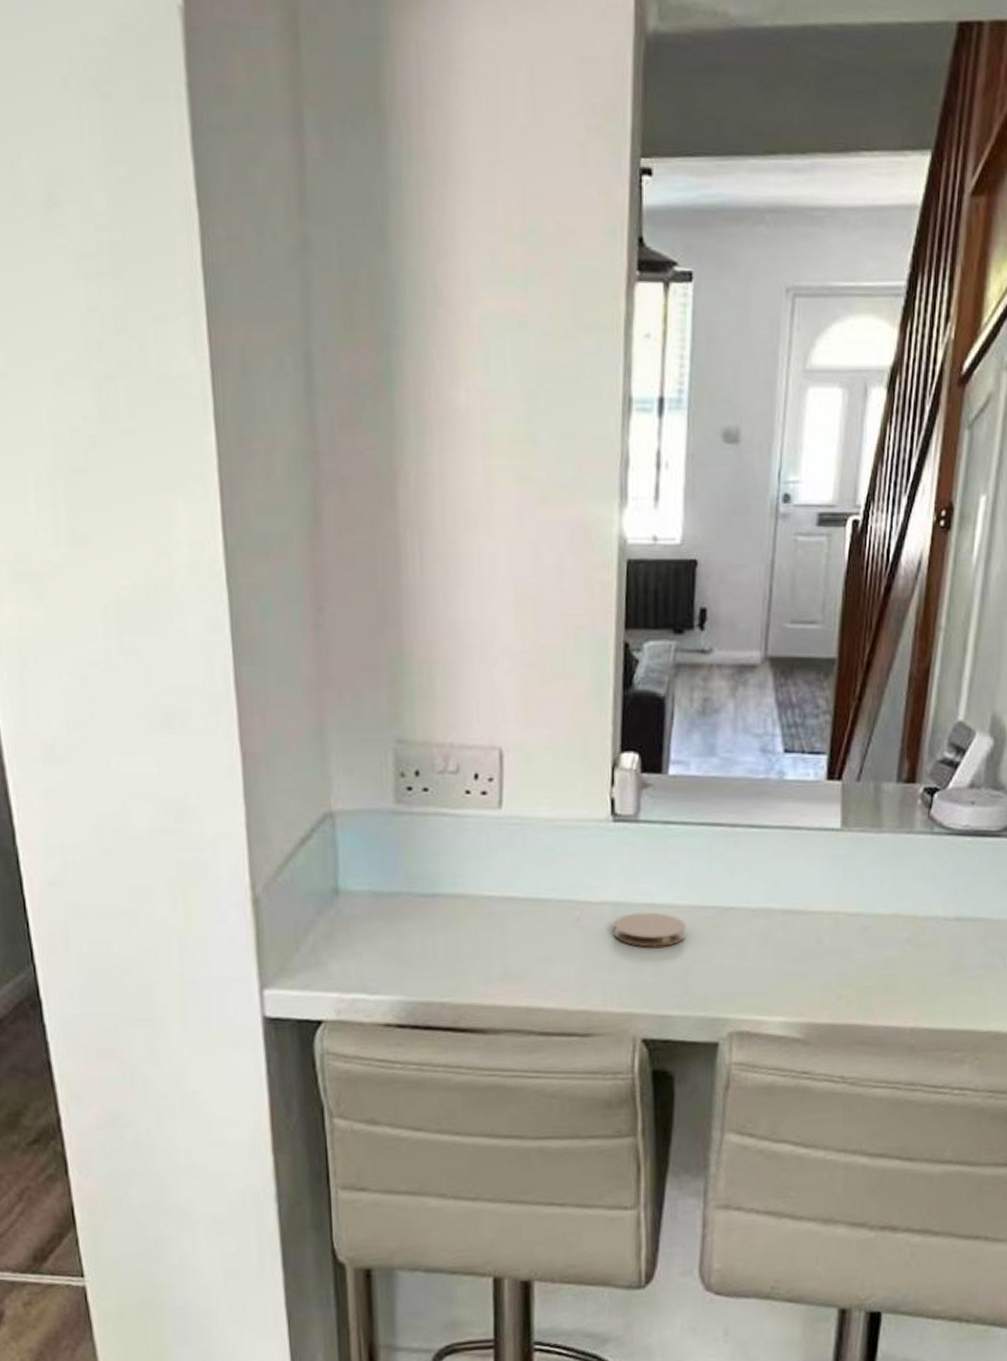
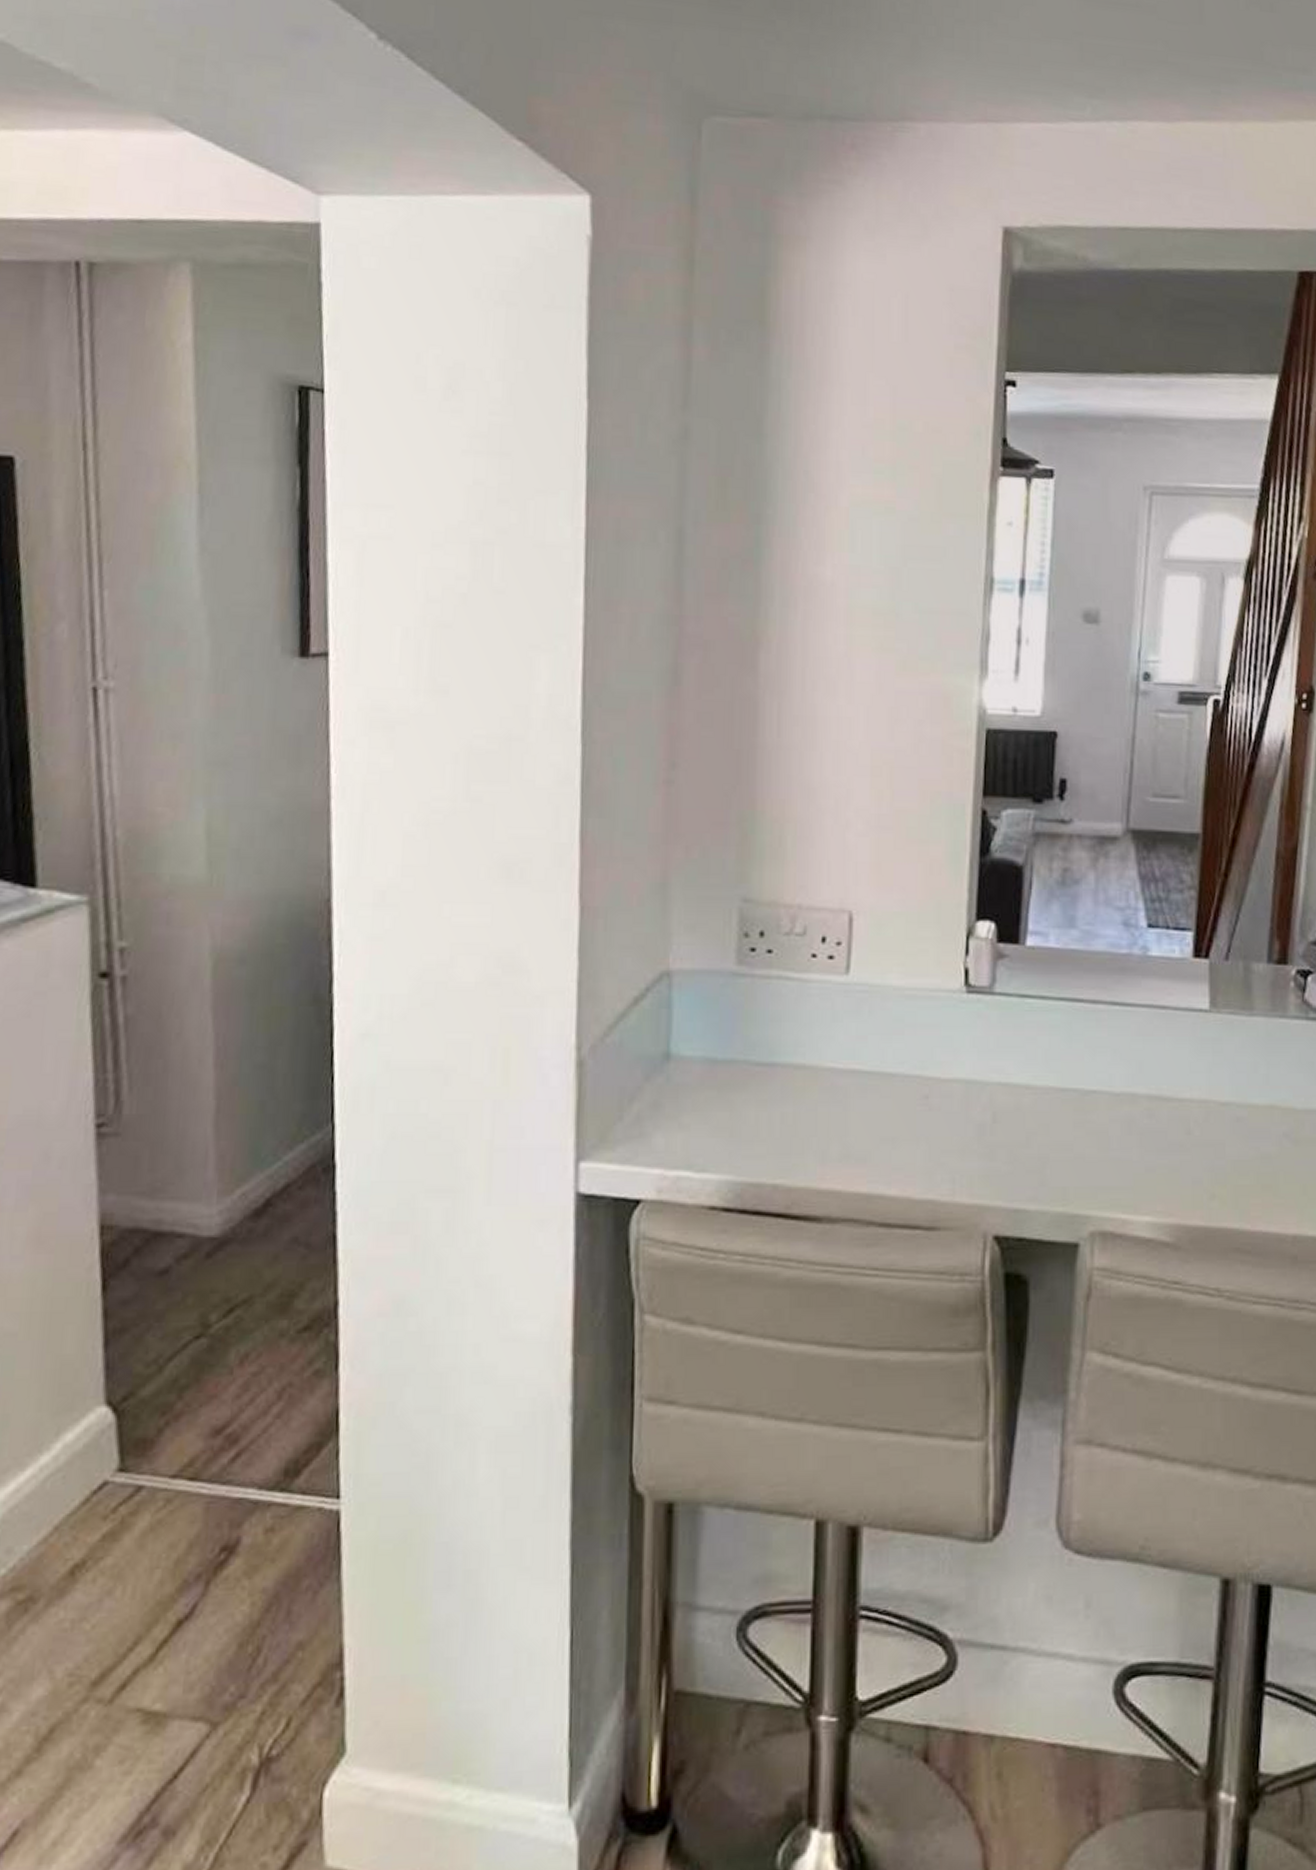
coaster: present [613,912,686,948] -> none [964,1092,1043,1132]

